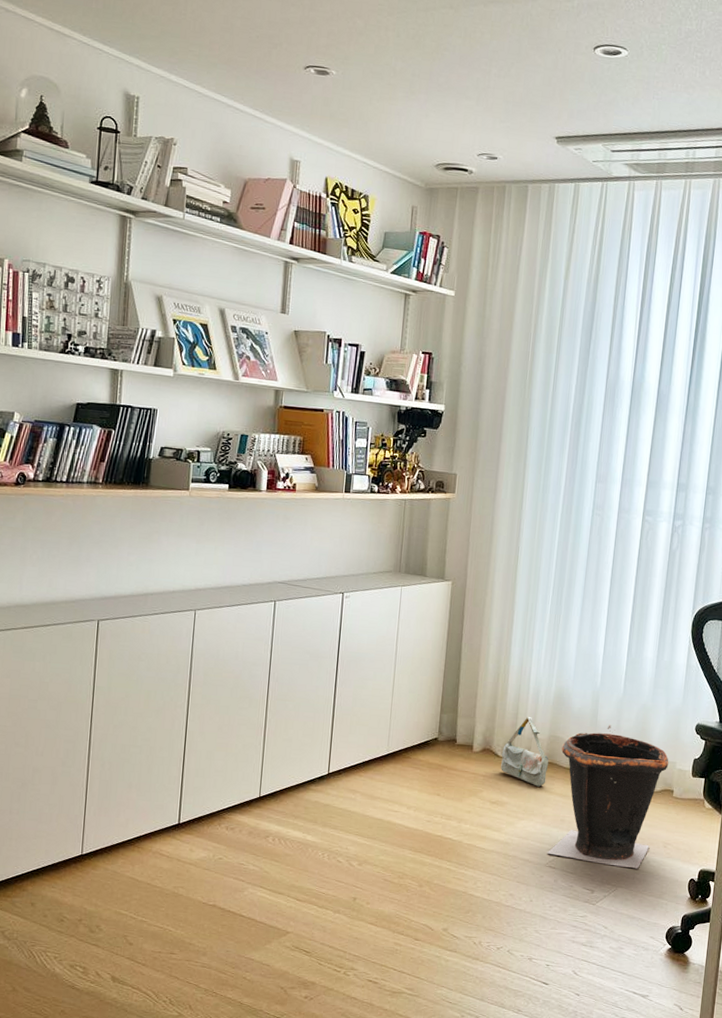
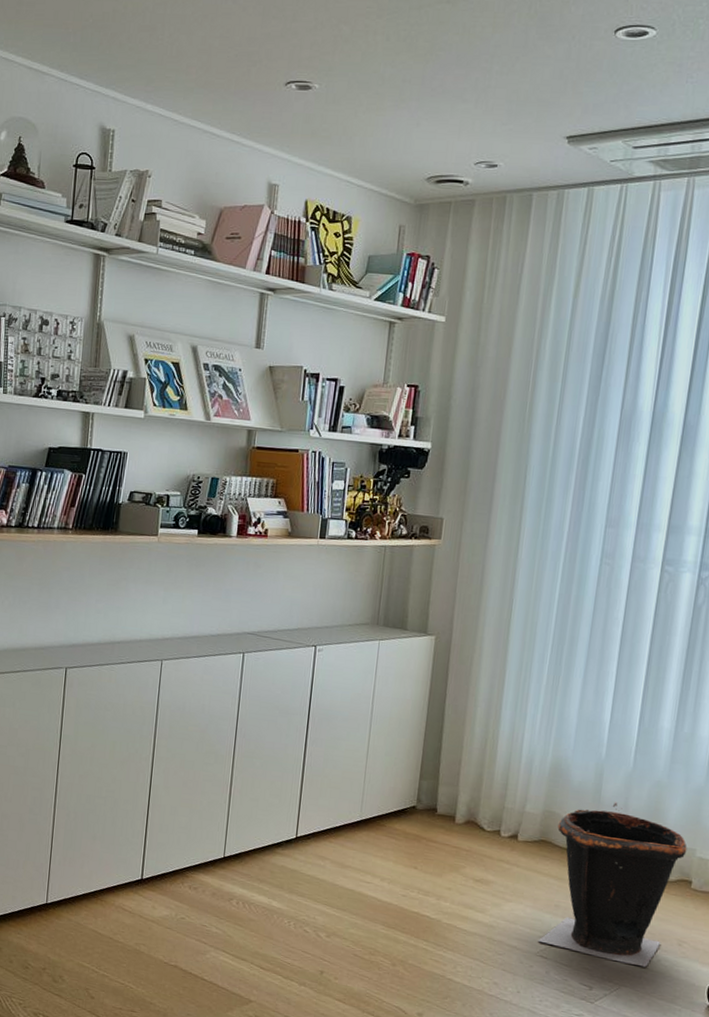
bag: present [501,717,549,787] -> none [486,788,543,867]

